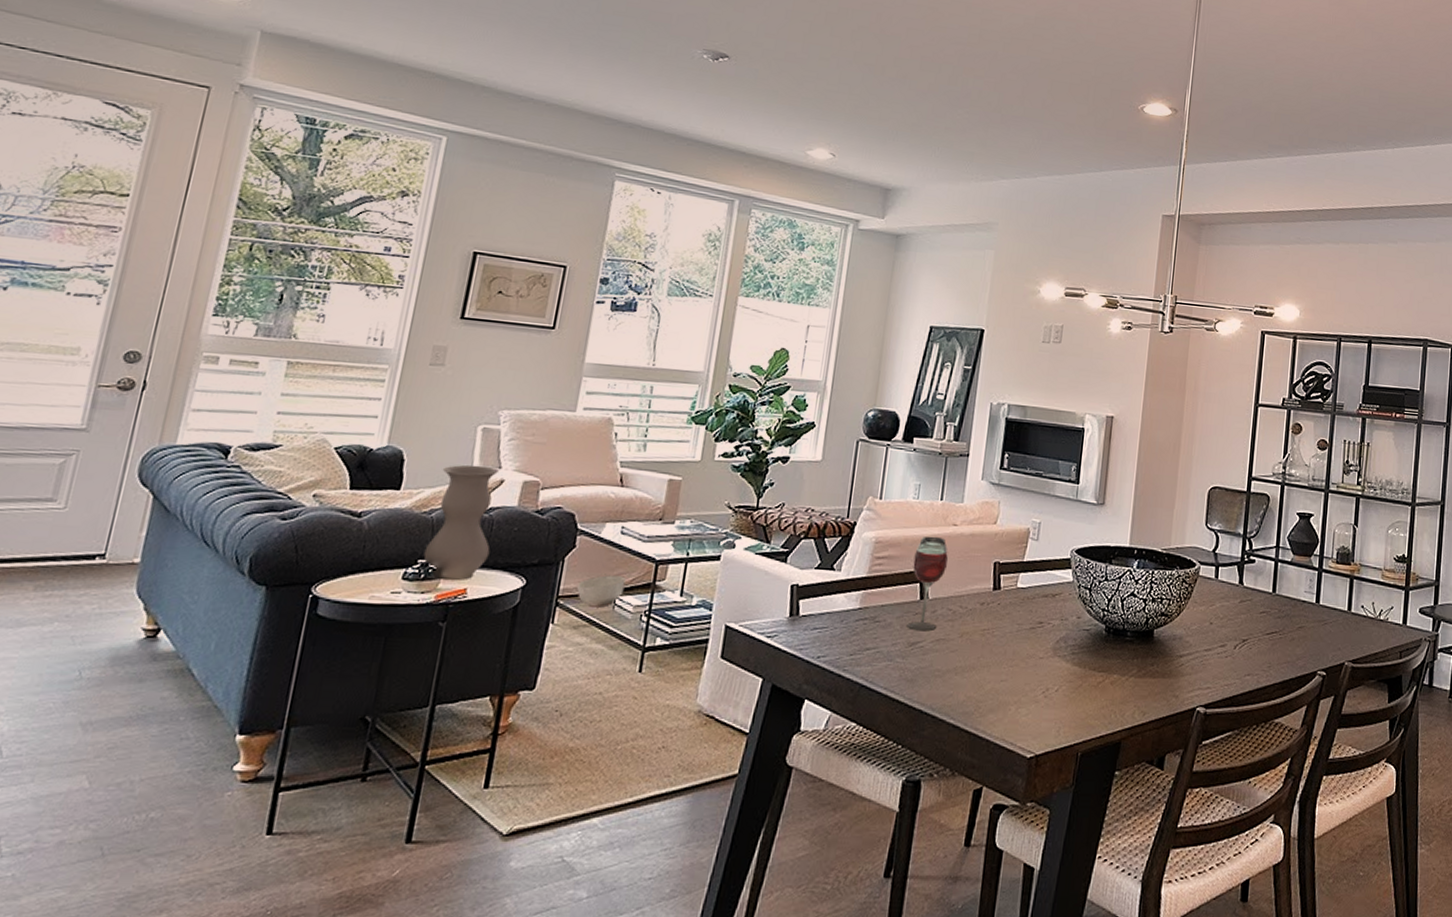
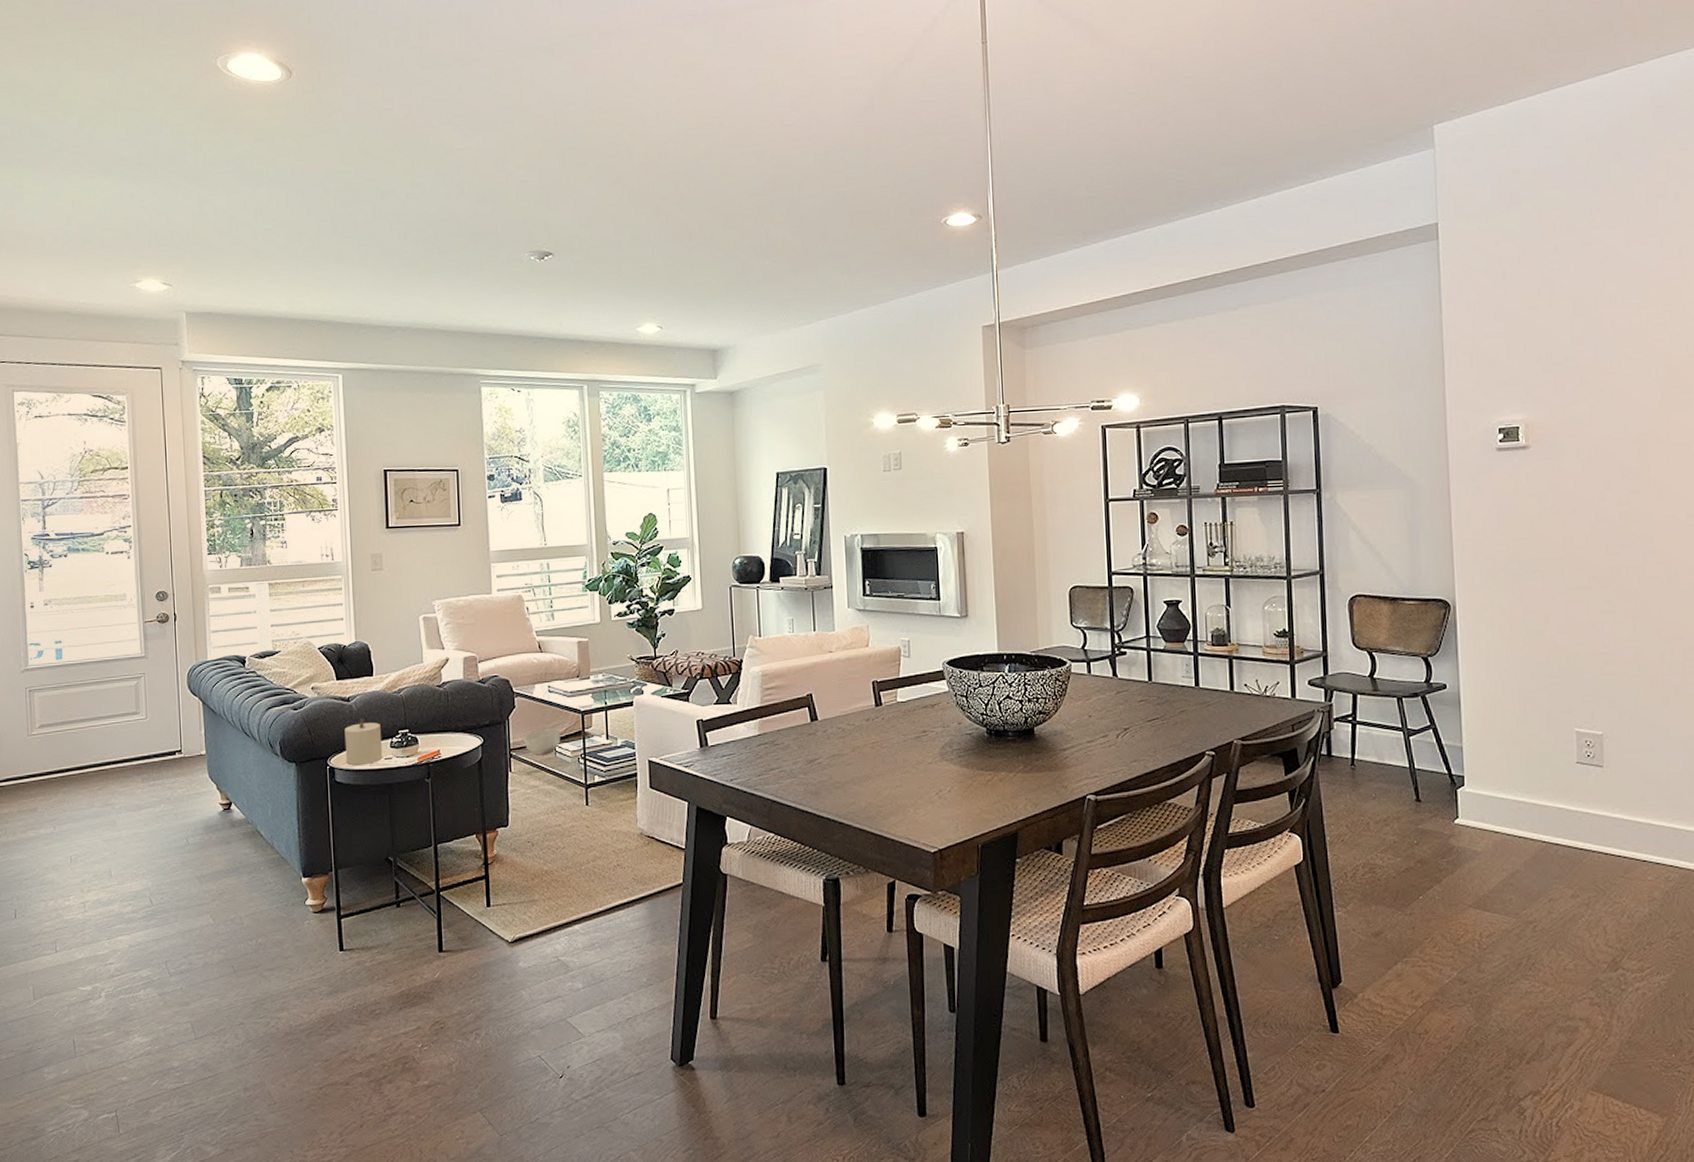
candle: none [338,539,396,597] -> present [344,718,383,765]
vase: present [423,464,499,581] -> none [400,648,451,746]
wineglass: present [907,536,949,632] -> none [799,664,831,750]

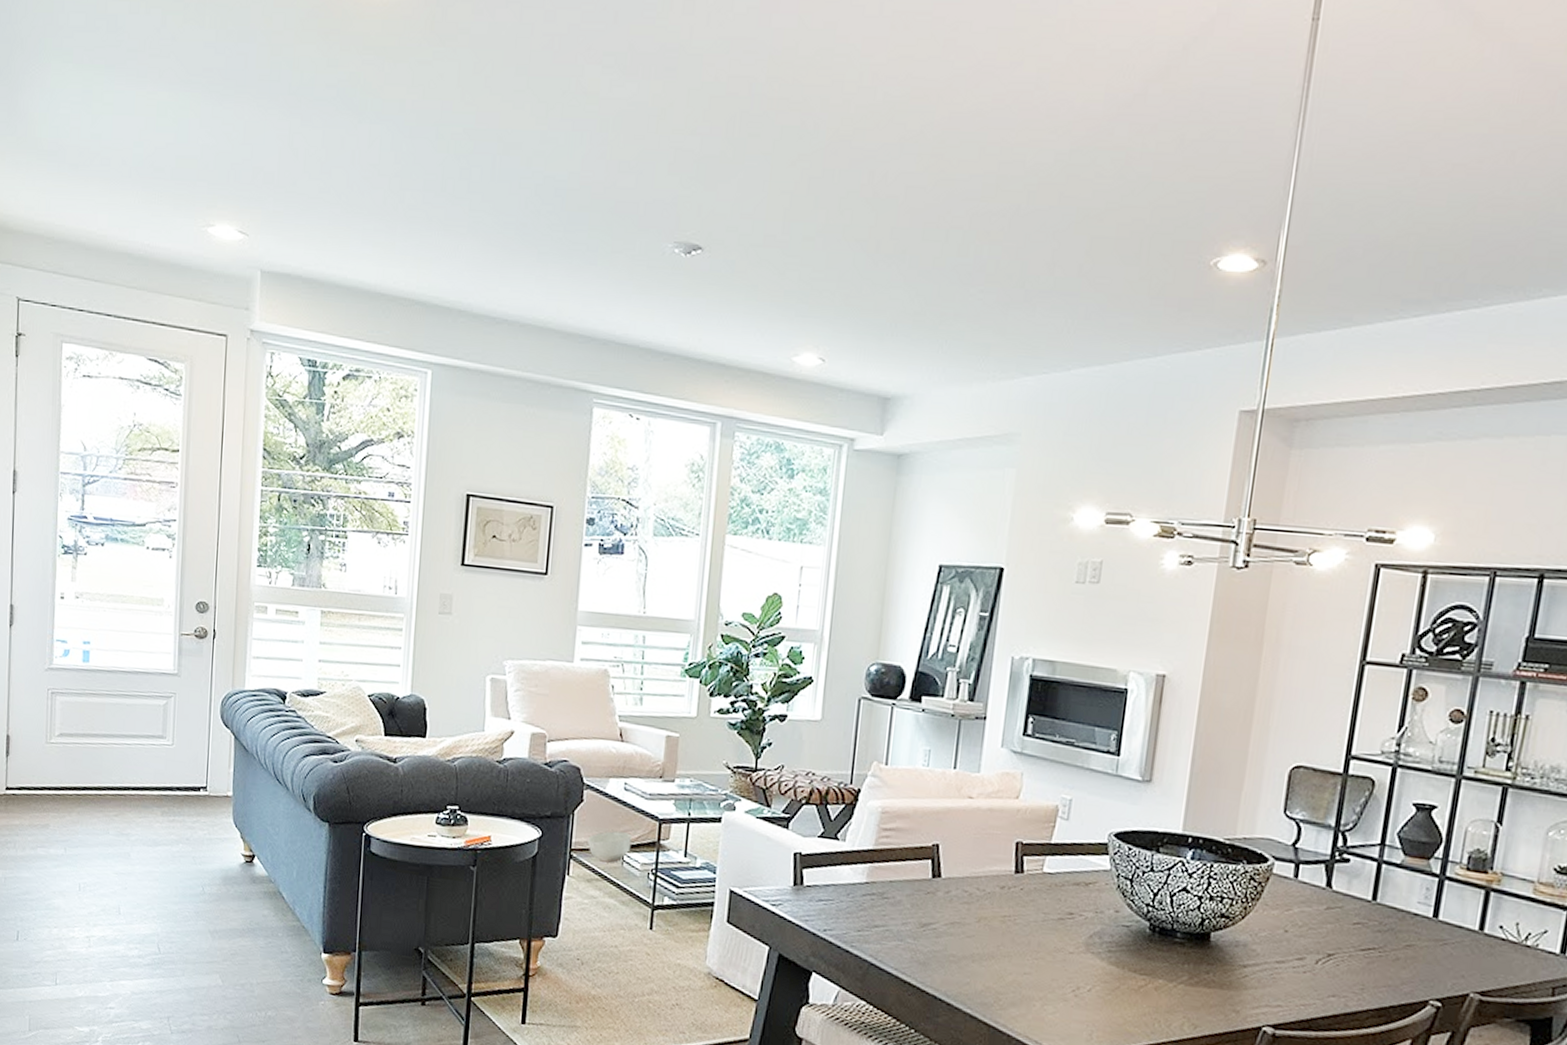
candle: present [344,718,383,765] -> none [384,784,428,839]

